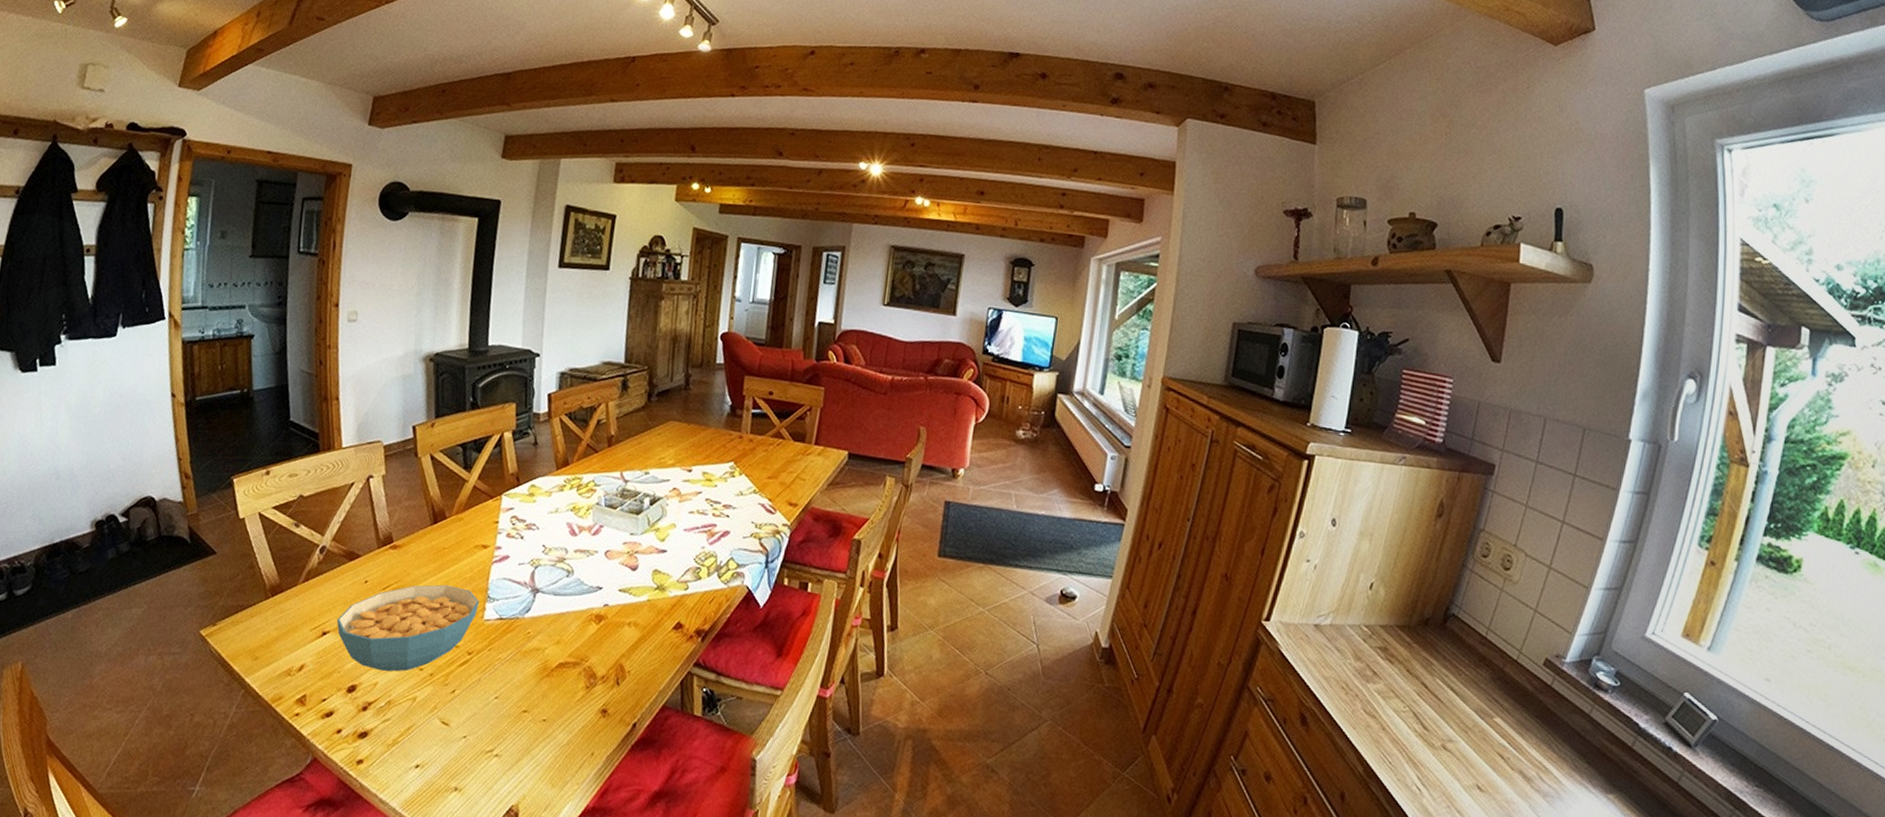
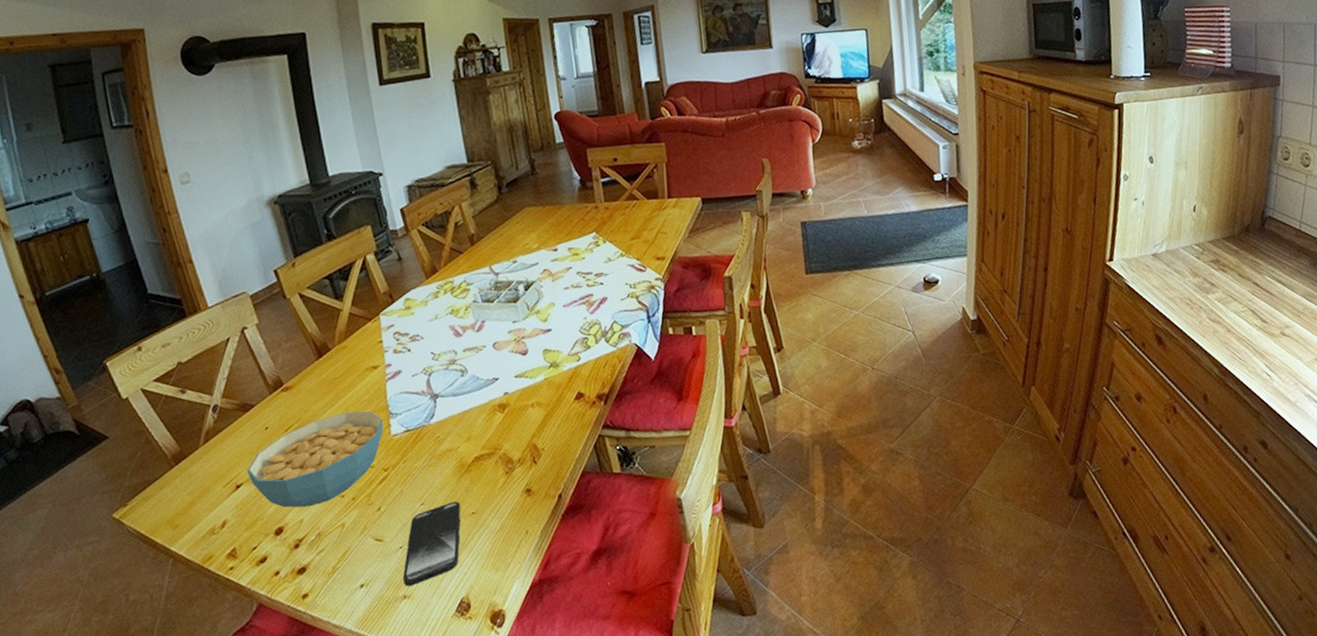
smartphone: none [458,703,533,780] -> present [402,501,461,586]

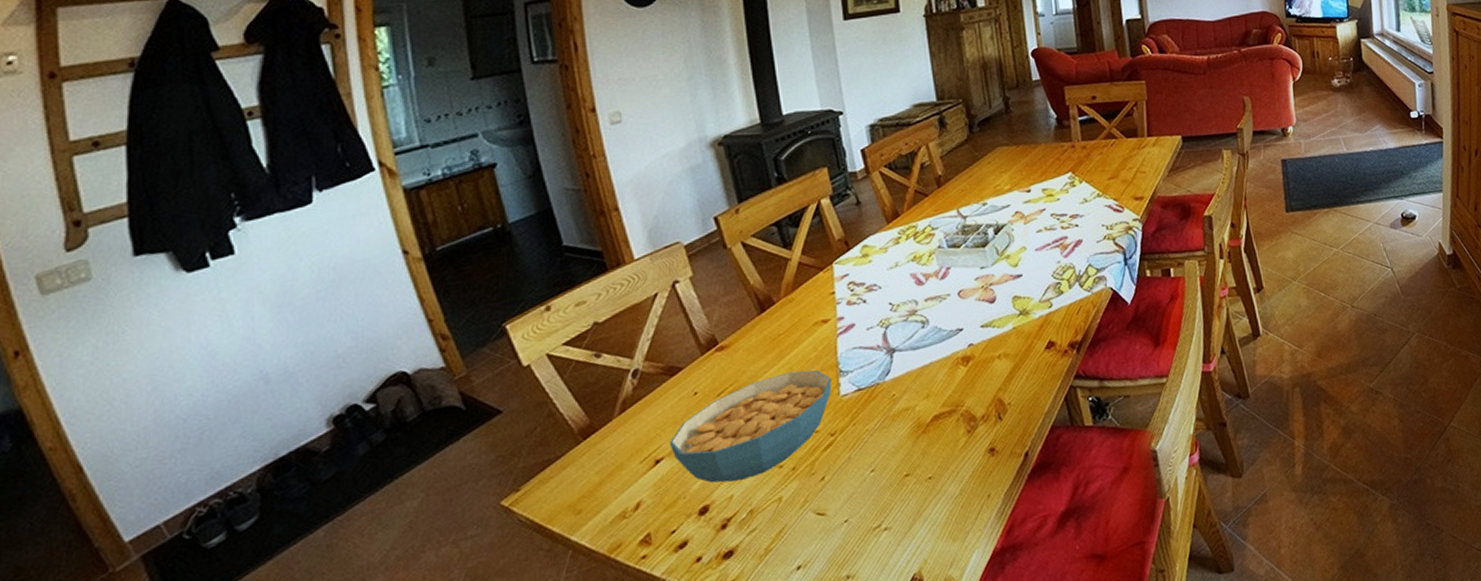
smartphone: present [402,501,461,586] -> none [846,465,916,565]

